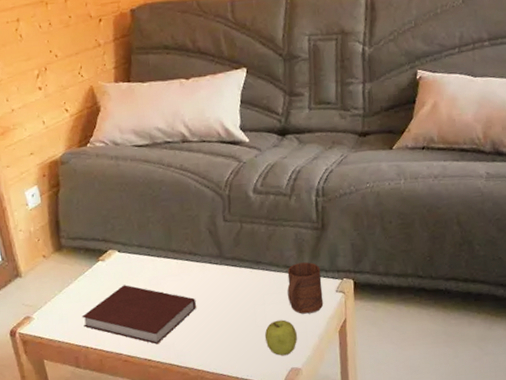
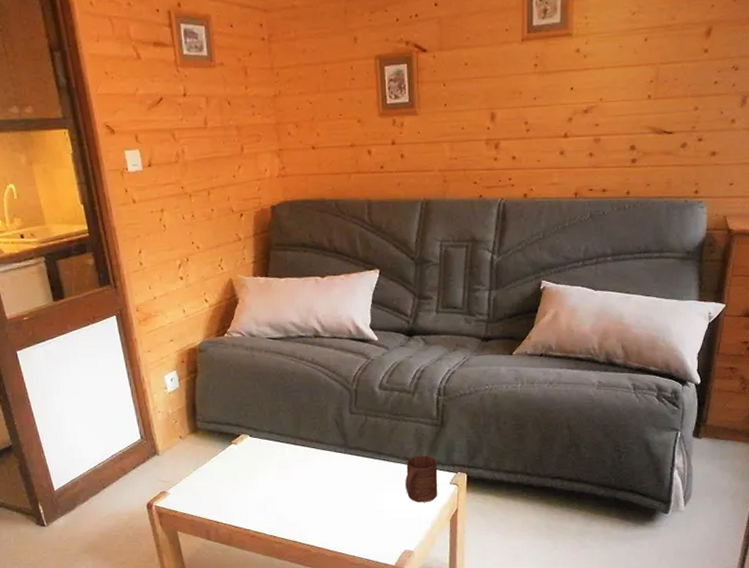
notebook: present [81,285,196,345] -> none [214,467,320,523]
fruit: present [264,320,297,356] -> none [382,506,411,539]

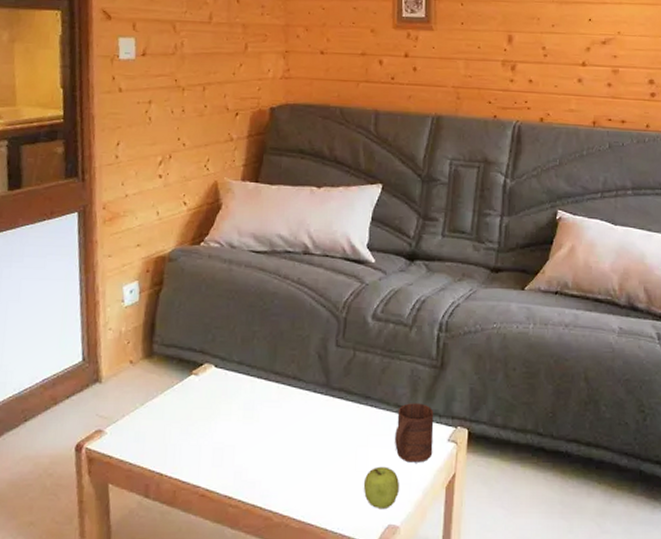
fruit: none [382,506,411,539] -> present [363,466,399,510]

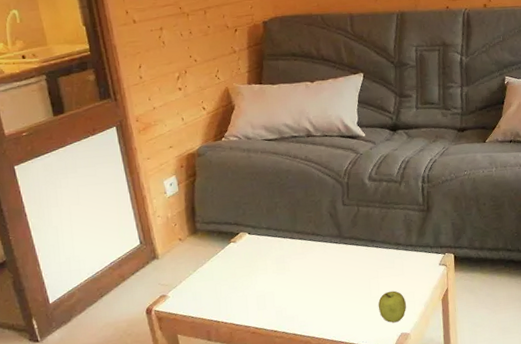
cup: present [395,403,434,463] -> none [398,239,429,285]

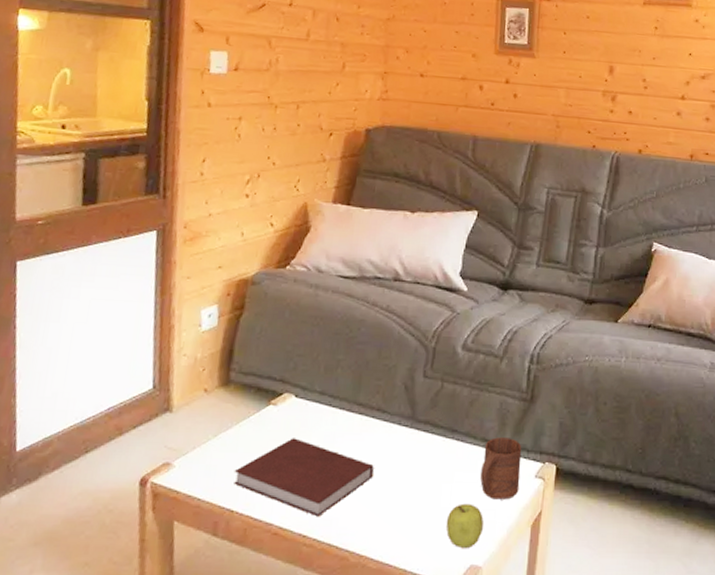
notebook: none [214,263,318,317] -> present [234,438,374,517]
cup: none [398,239,429,285] -> present [480,437,522,500]

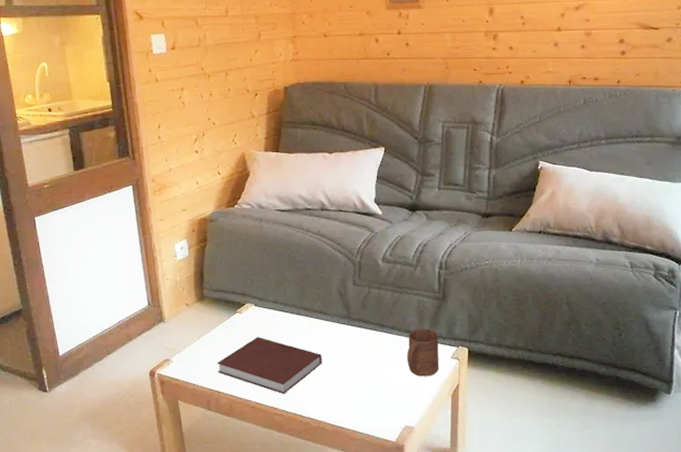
fruit: present [445,503,483,549] -> none [383,380,413,414]

